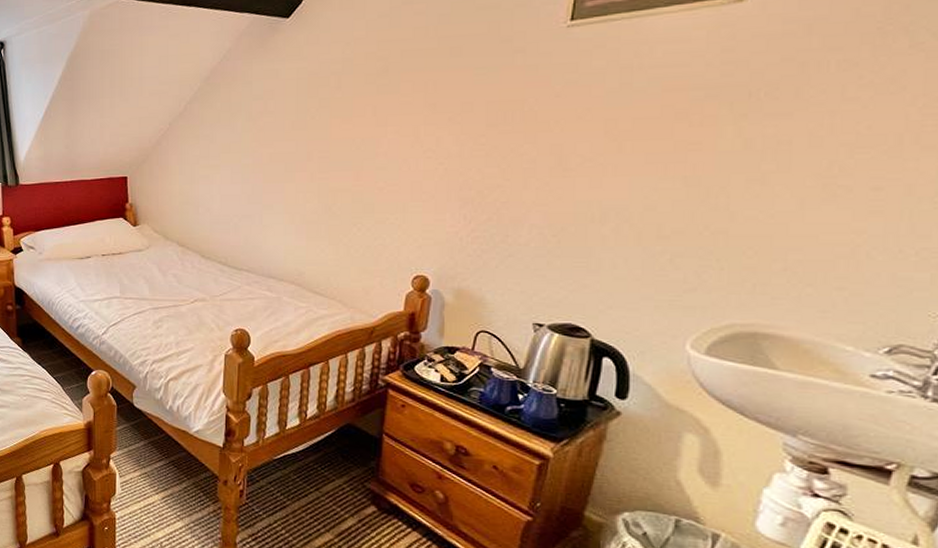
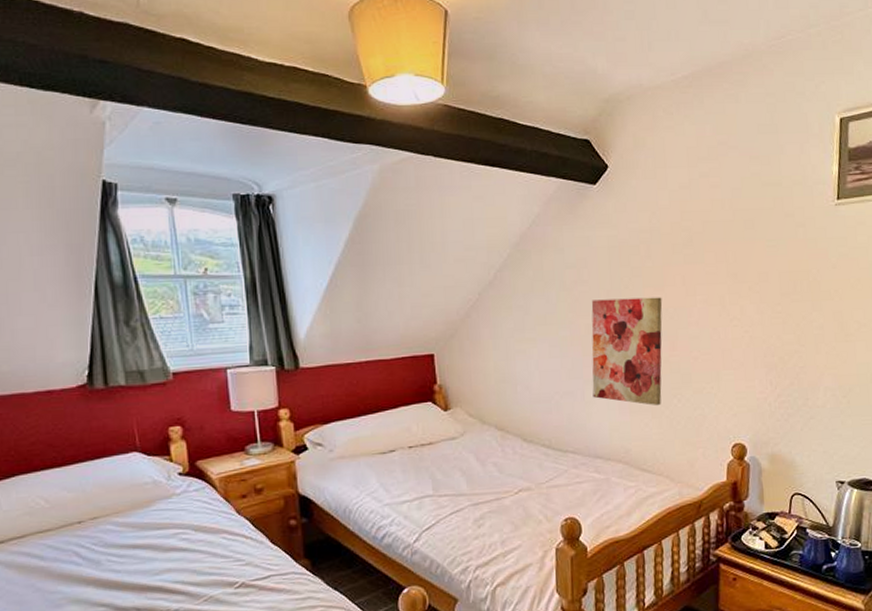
wall art: none [270,127,350,232] -> present [591,297,663,405]

